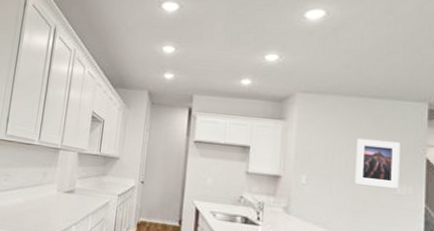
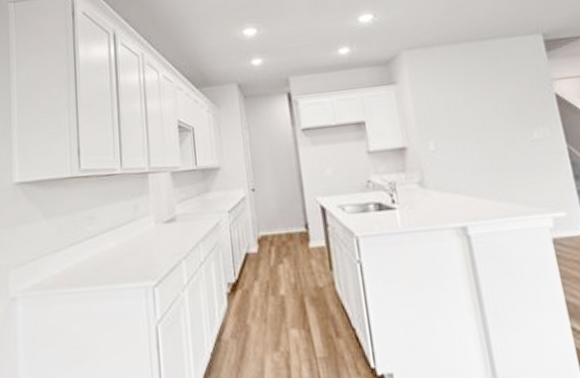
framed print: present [355,139,400,188] -> none [478,82,535,138]

